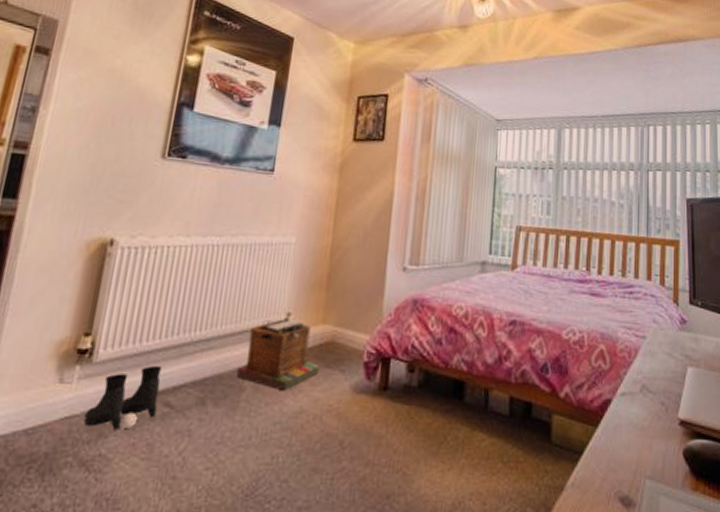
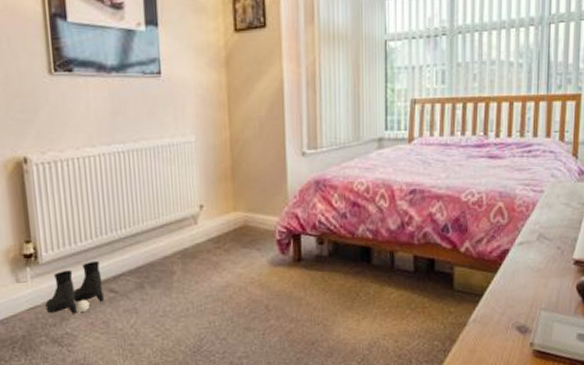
clothes hamper: present [237,318,319,392] -> none [166,210,237,271]

